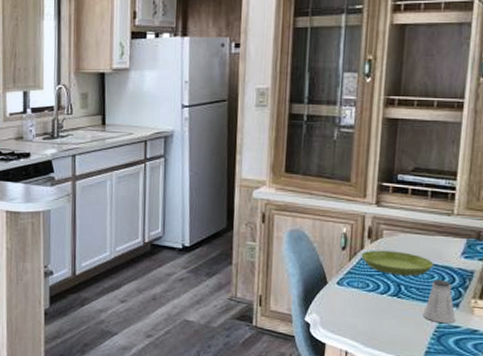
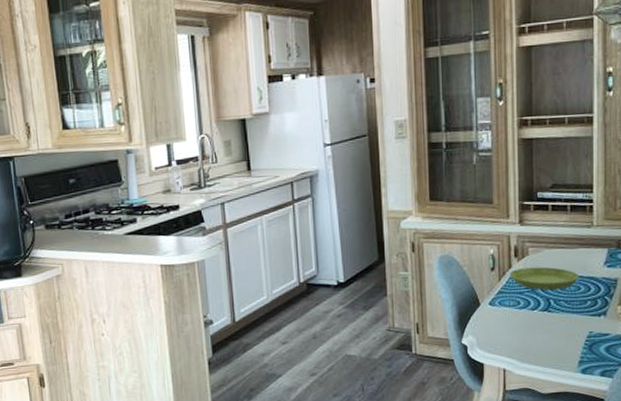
saltshaker: present [423,279,456,323] -> none [573,290,604,332]

